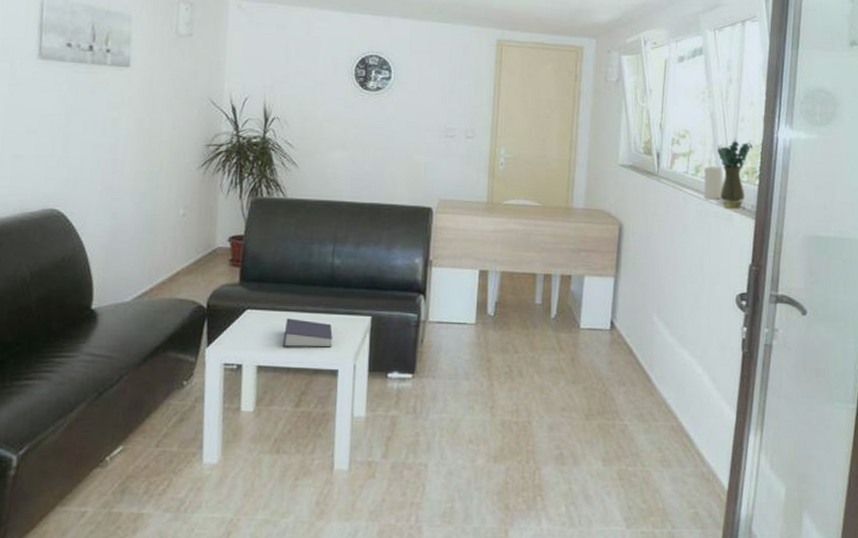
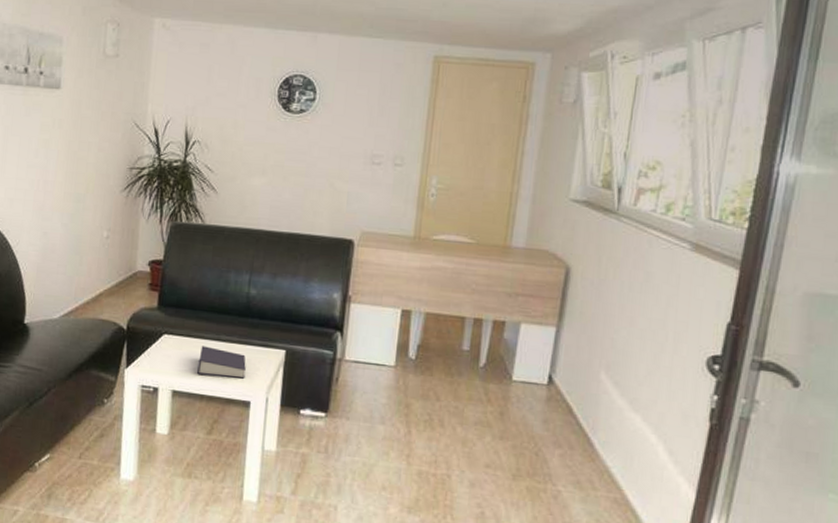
candle: present [704,166,723,201] -> none [674,204,702,246]
vase: present [717,137,752,210] -> none [696,170,744,258]

